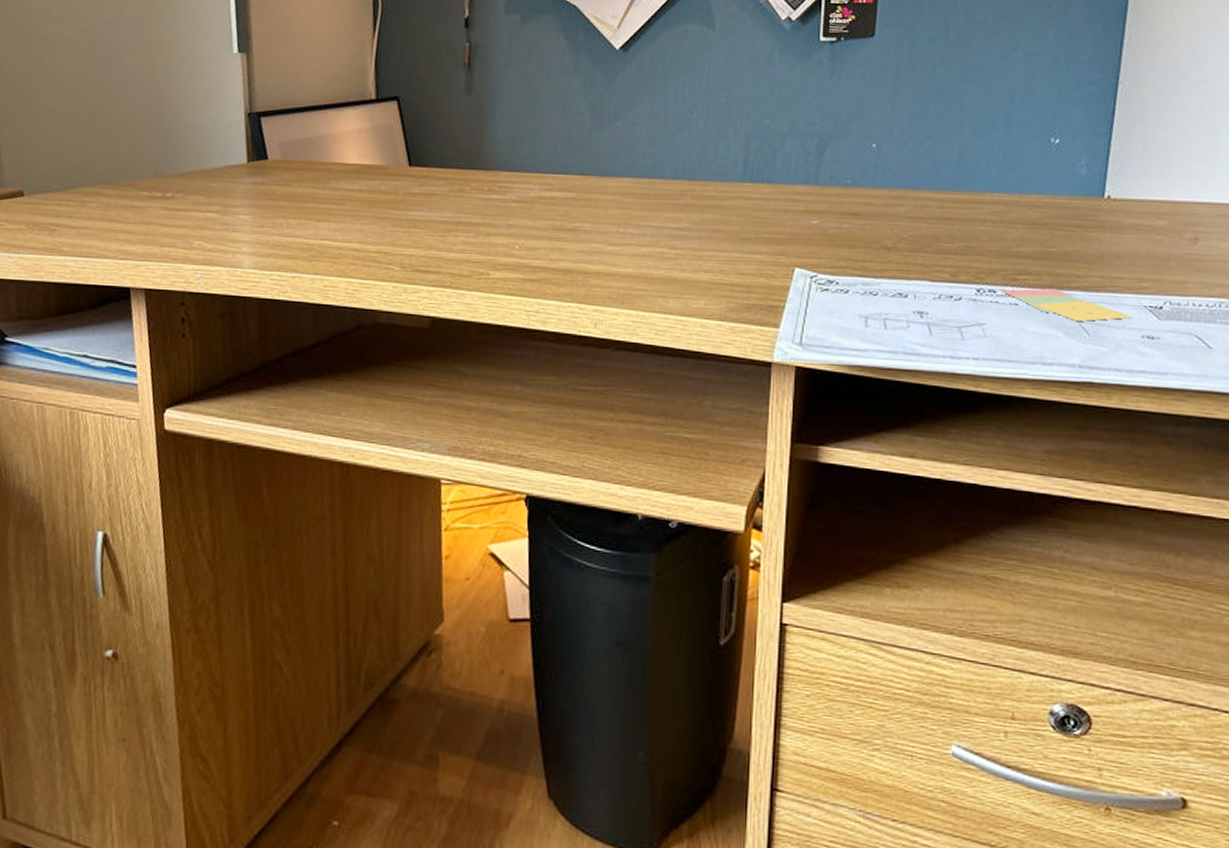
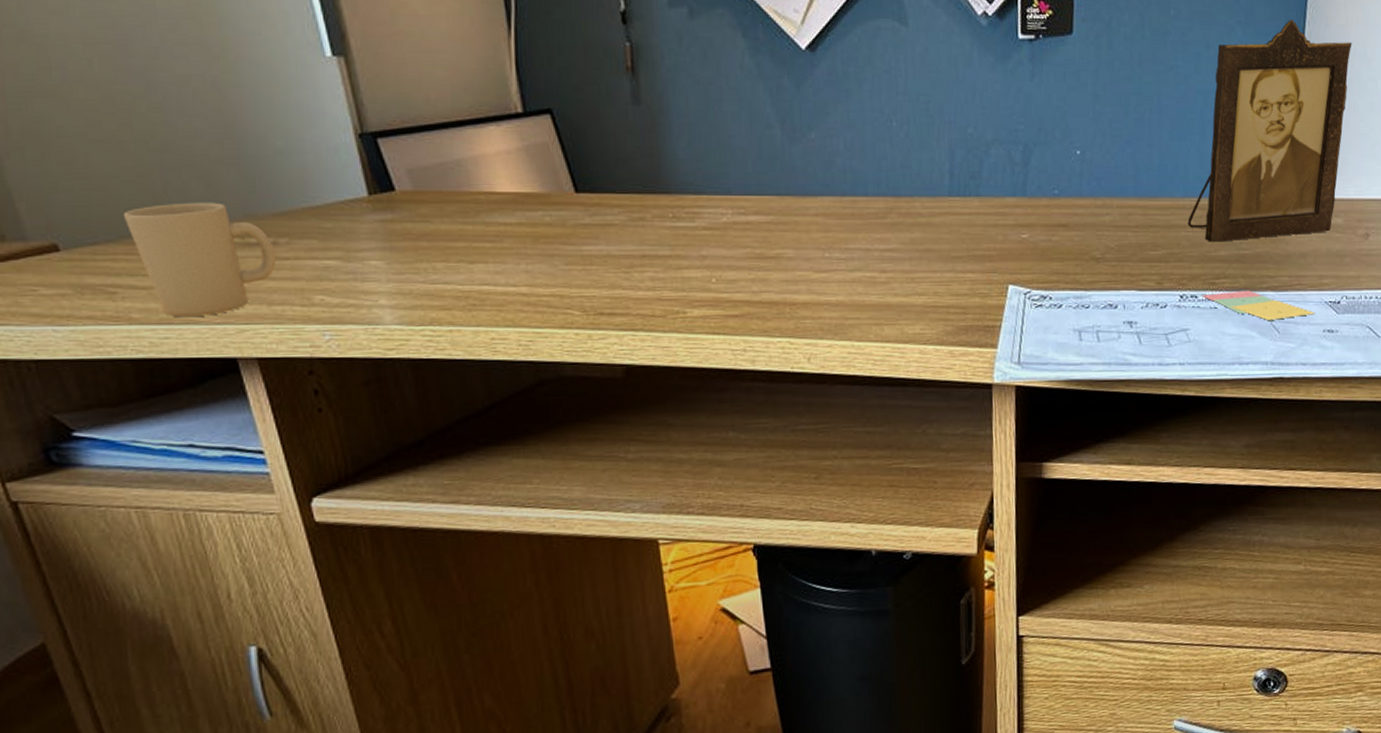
mug: none [71,163,172,253] -> present [123,202,276,318]
photo frame: none [988,23,1179,238] -> present [1188,20,1352,242]

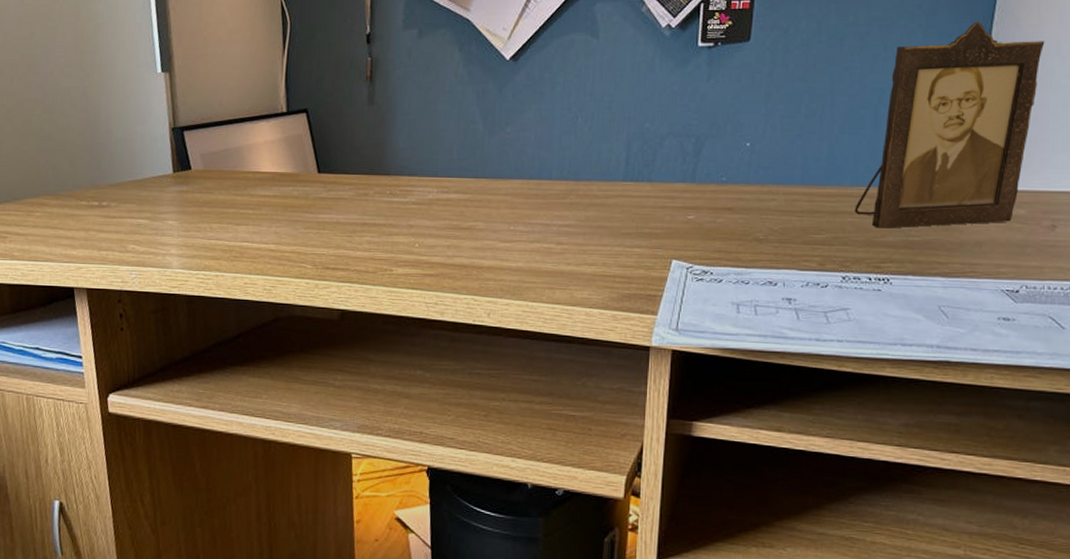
mug: present [123,202,276,318] -> none [17,176,108,257]
sticky notes: present [1202,290,1315,320] -> none [865,275,990,305]

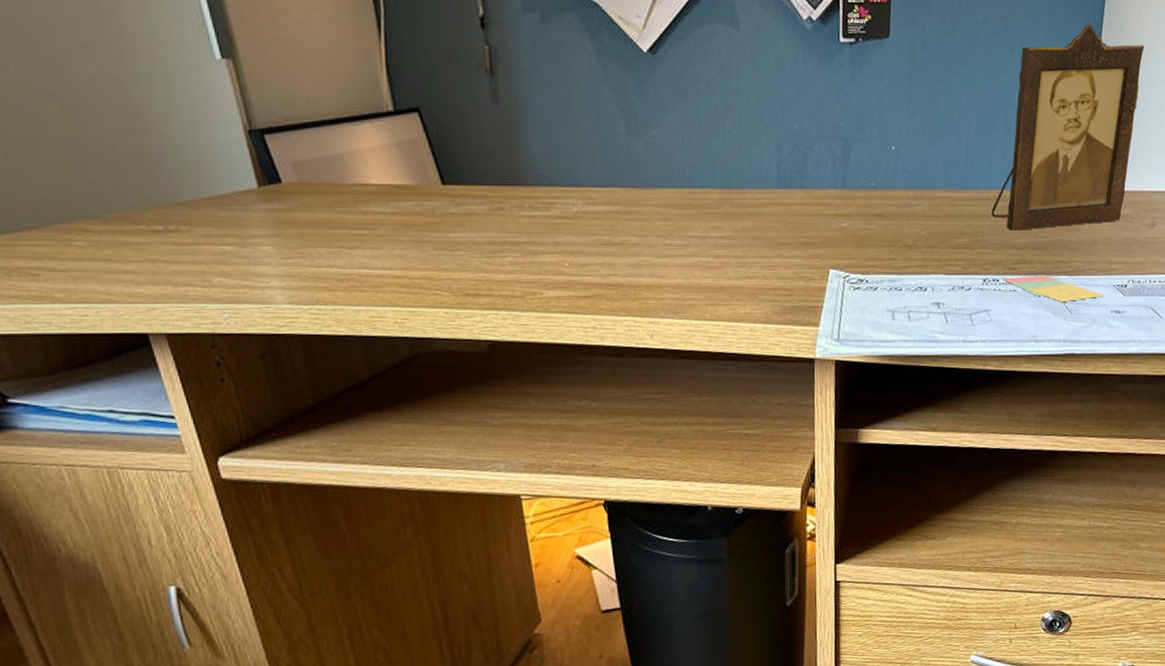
sticky notes: none [865,275,990,305] -> present [1003,274,1104,302]

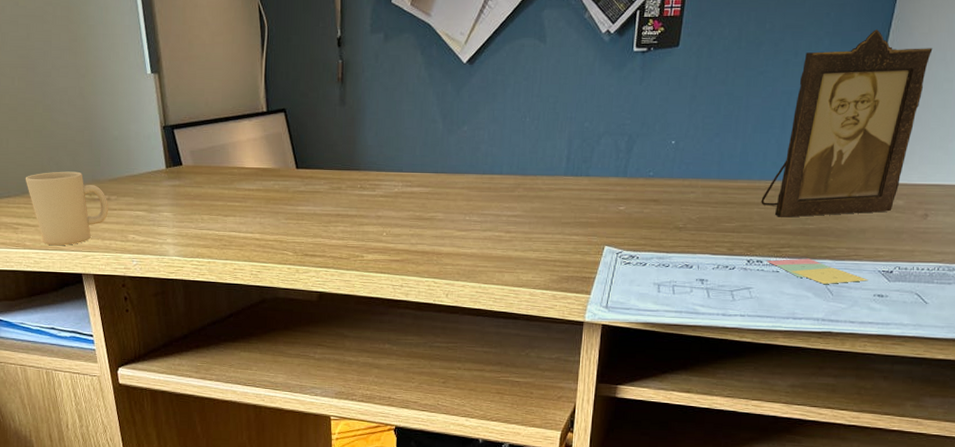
mug: none [41,193,179,297] -> present [25,171,108,246]

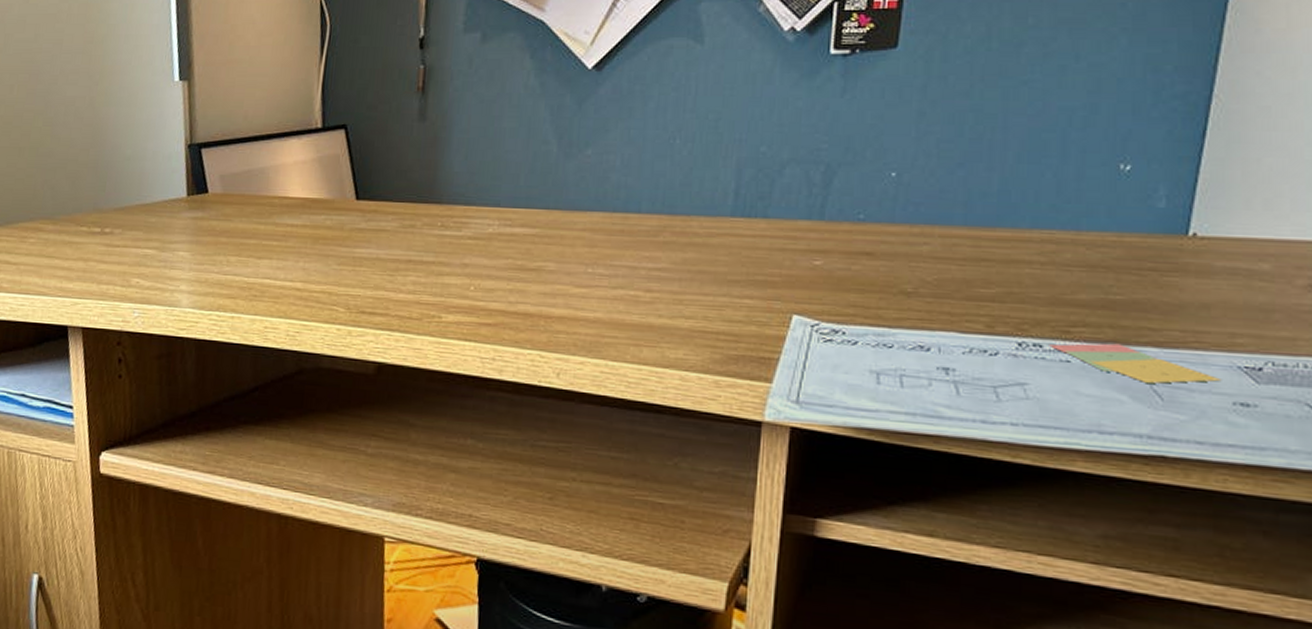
mug: present [25,171,108,246] -> none [11,197,110,290]
photo frame: present [761,30,933,218] -> none [1035,25,1297,283]

